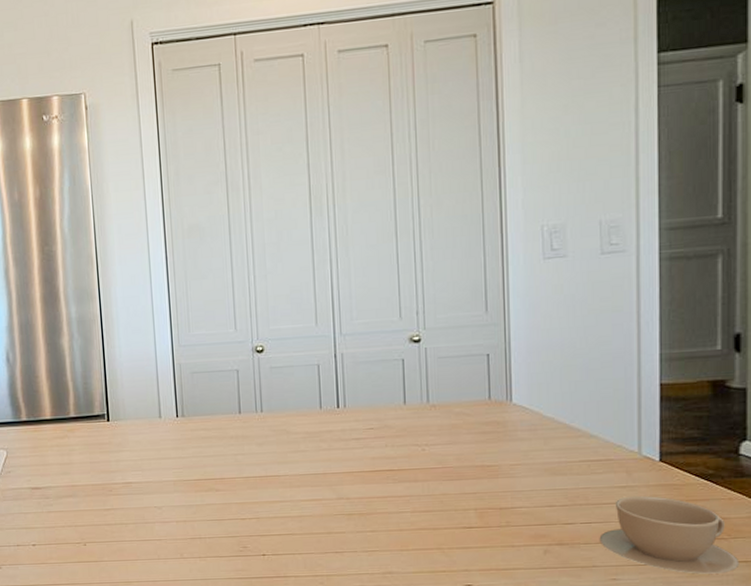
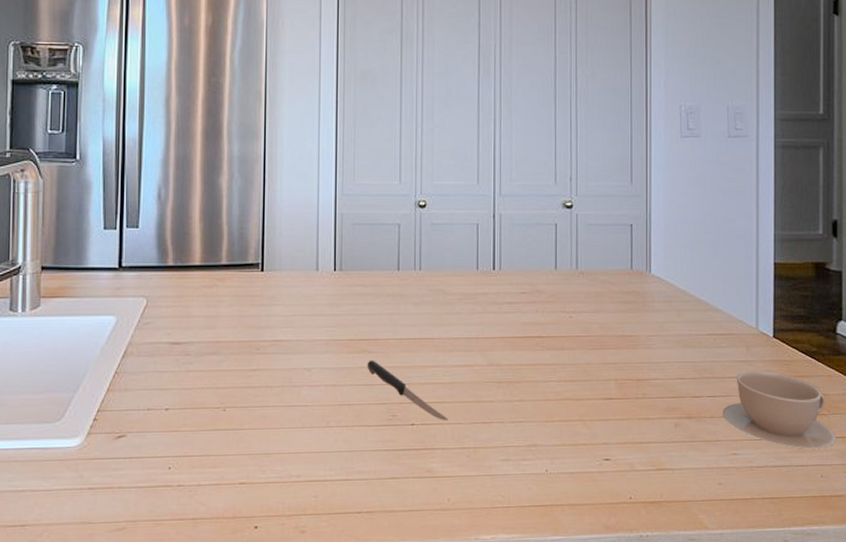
kitchen knife: none [215,497,299,551] -> present [367,360,448,421]

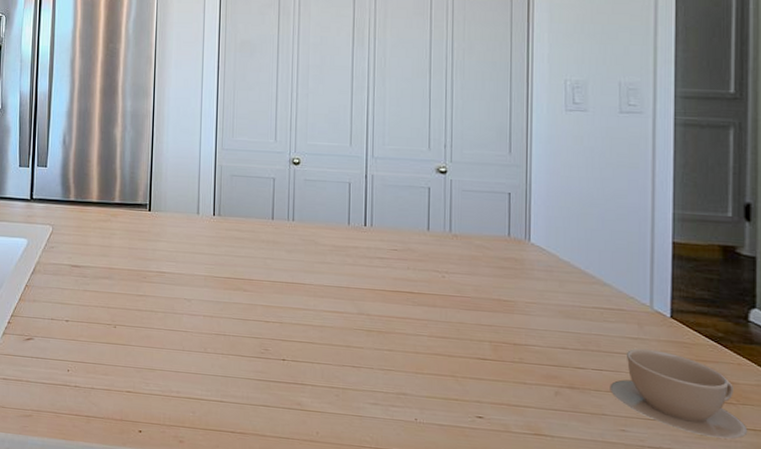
kitchen knife: present [367,360,448,421] -> none [242,297,318,360]

